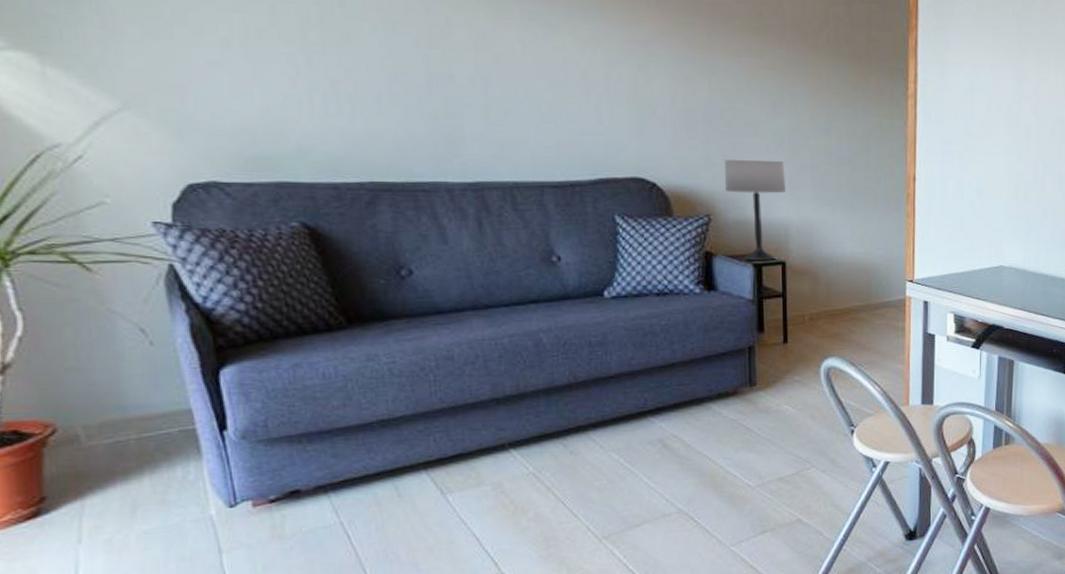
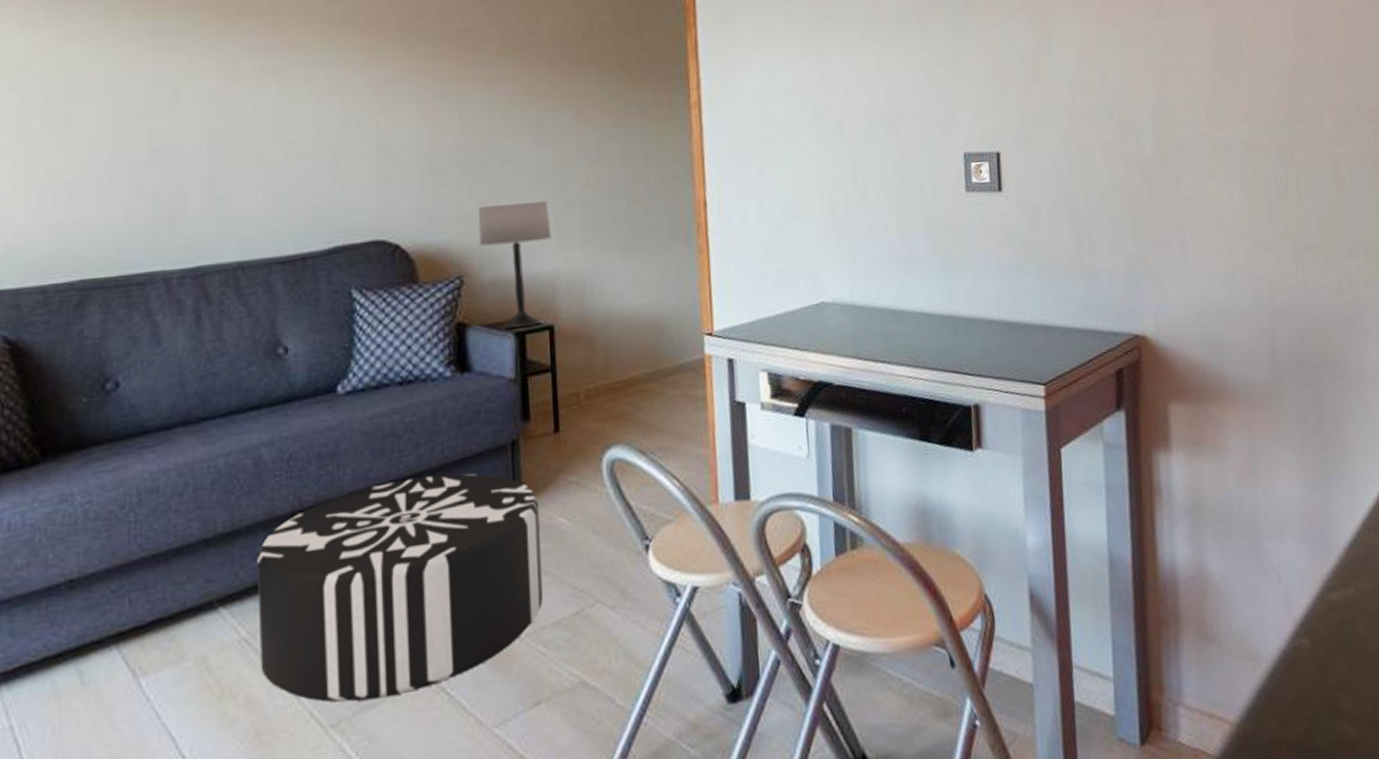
pouf: none [540,366,771,522] -> present [257,473,543,702]

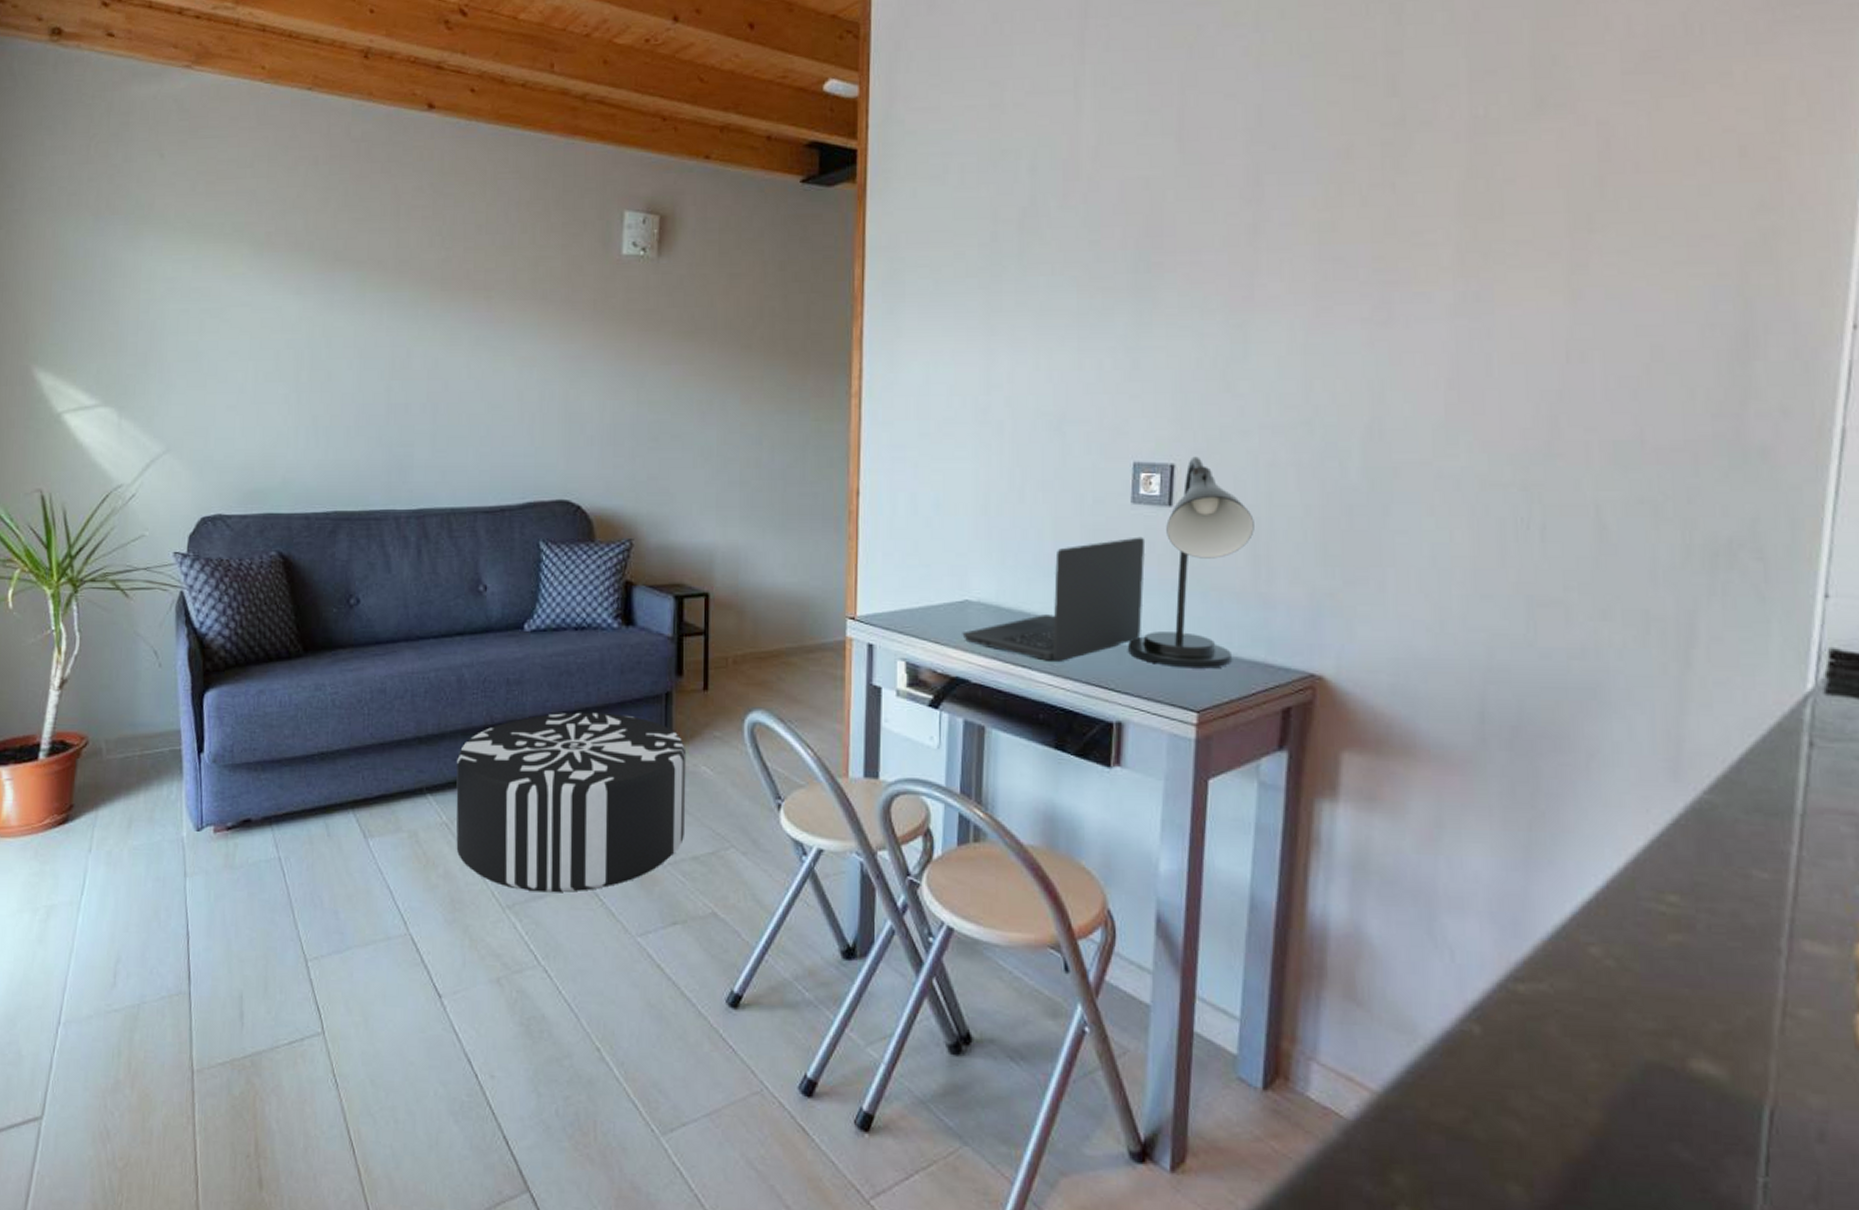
table lamp: present [479,200,552,330] -> none [649,475,713,592]
laptop: none [821,222,988,354] -> present [962,536,1146,661]
desk lamp: none [977,143,1074,345] -> present [1128,456,1254,669]

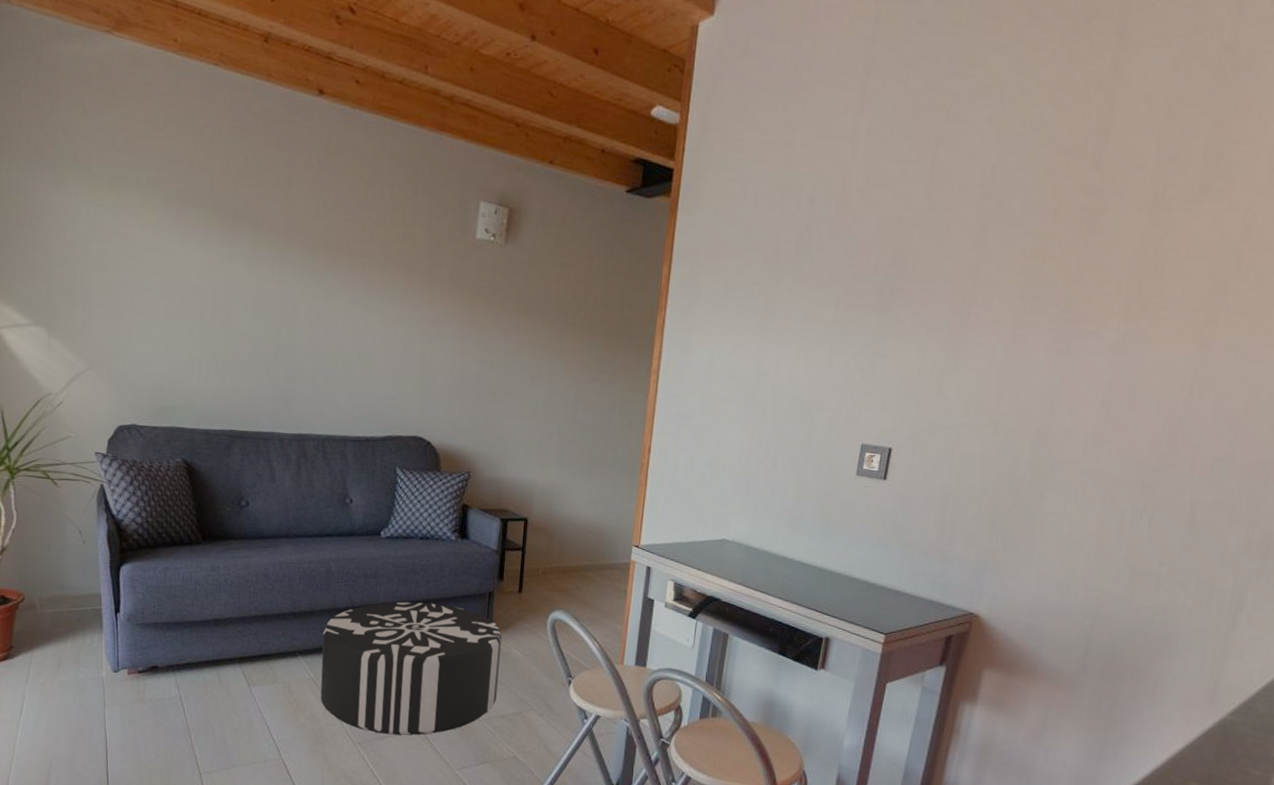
laptop: present [962,536,1146,661] -> none [718,501,863,590]
desk lamp: present [1128,456,1254,669] -> none [840,443,945,604]

